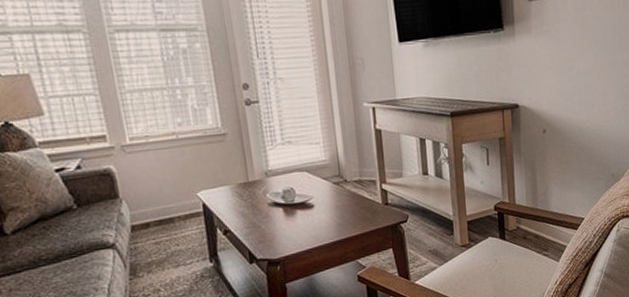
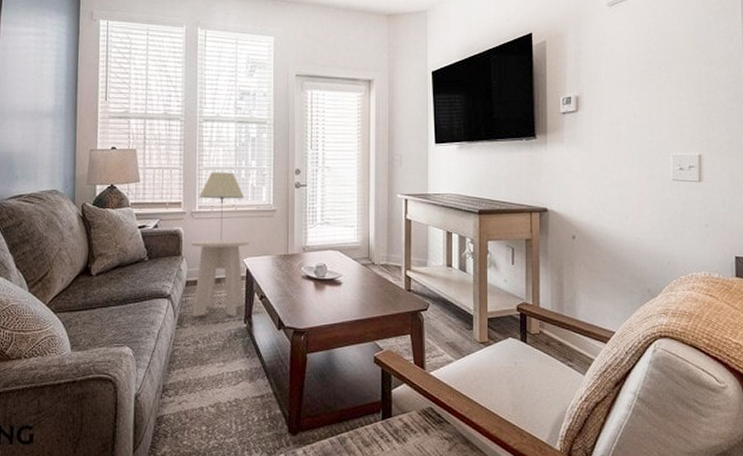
table lamp: none [126,93,186,177] -> present [198,172,245,242]
side table: none [129,171,207,263] -> present [192,239,249,316]

